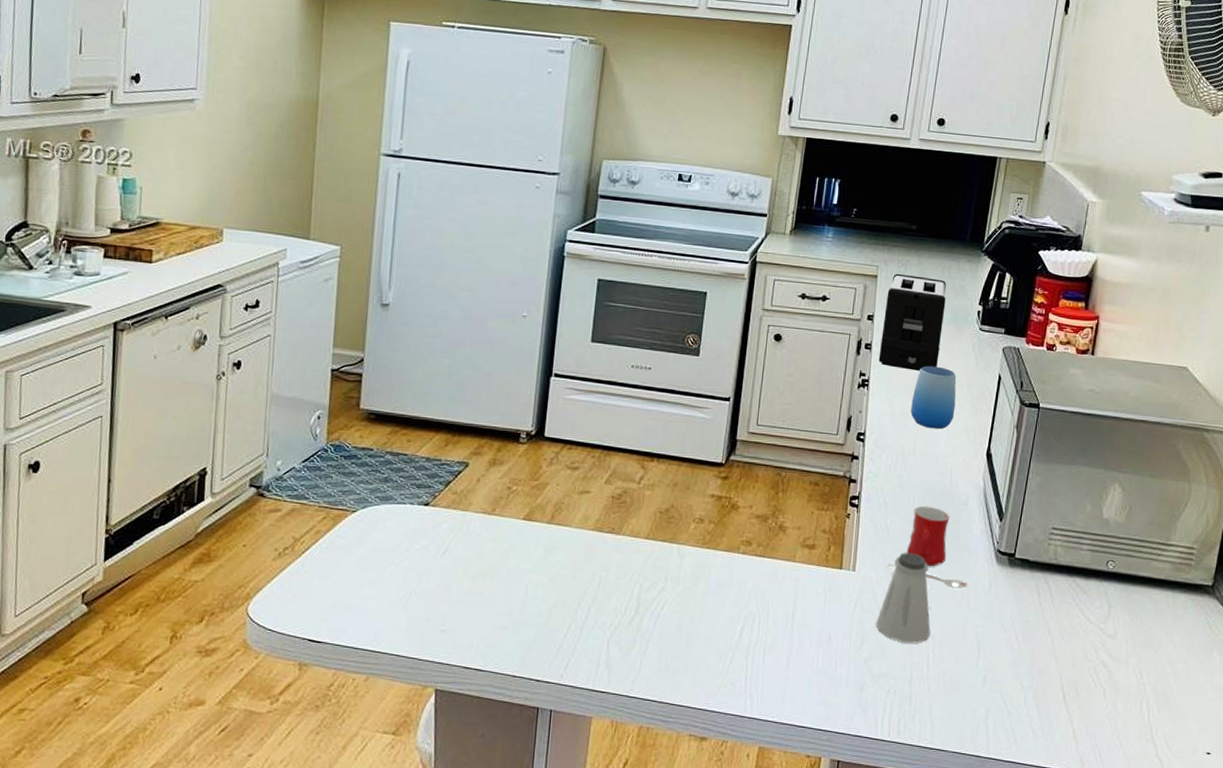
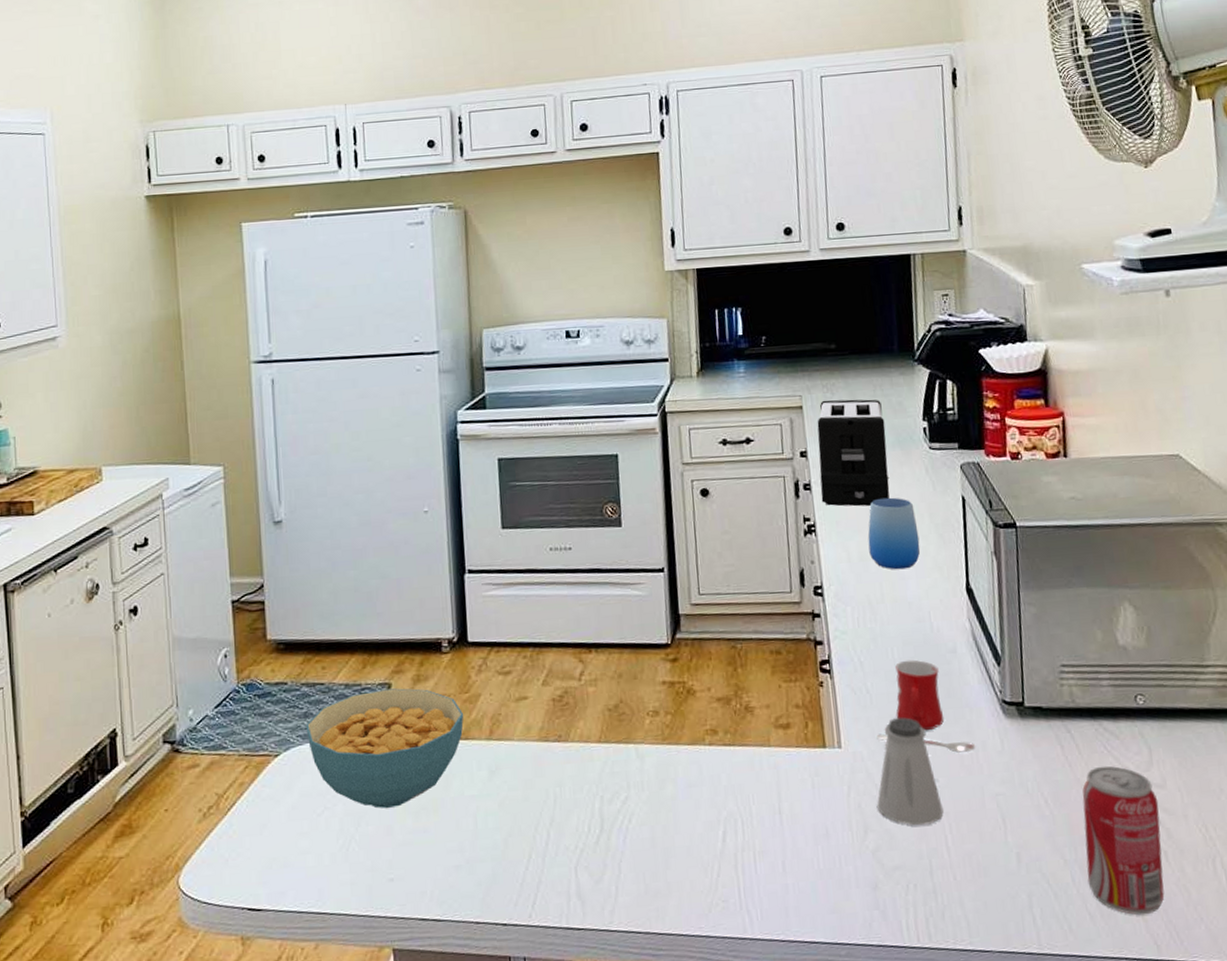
cereal bowl: none [384,467,531,570] -> present [306,688,464,809]
beverage can: none [1037,614,1108,737] -> present [1082,765,1165,915]

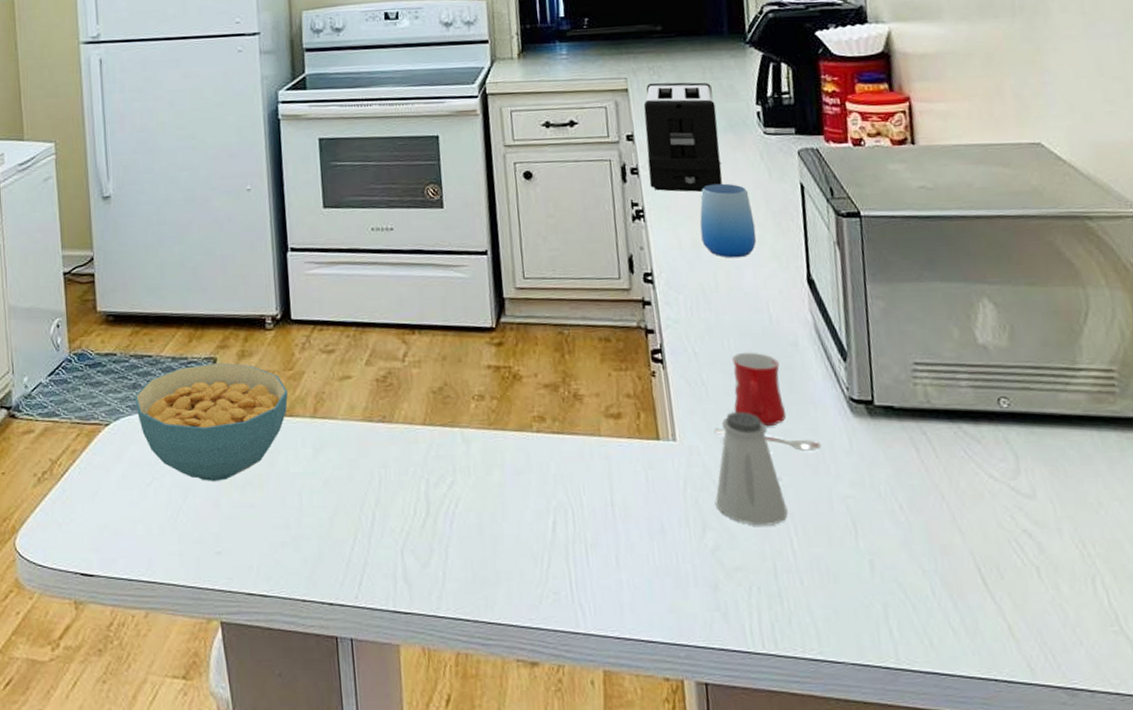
beverage can: present [1082,765,1165,915] -> none [941,472,1038,635]

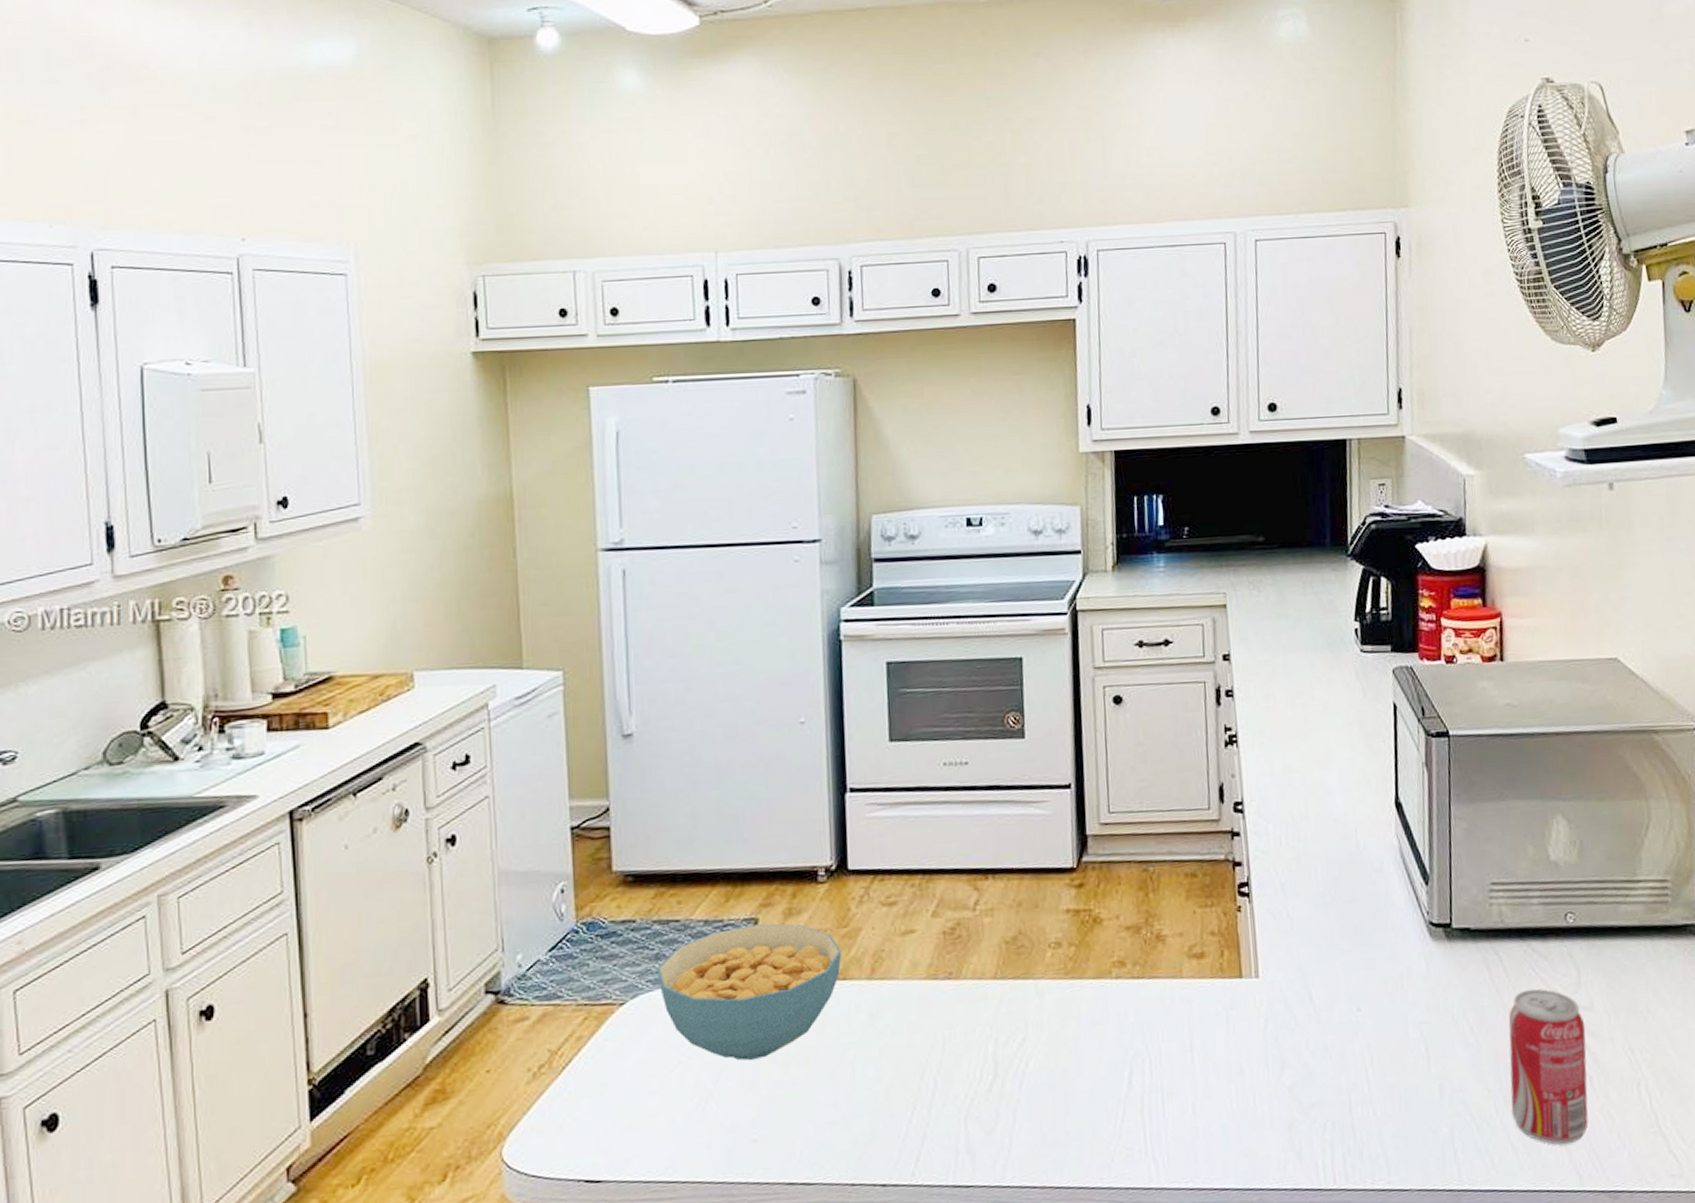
toaster: present [643,82,722,192] -> none [1242,597,1317,715]
cup: present [699,183,757,258] -> none [1293,704,1349,783]
mug: present [713,352,821,451] -> none [1297,880,1400,979]
saltshaker: present [715,412,788,526] -> none [1294,943,1365,1060]
beverage can: none [941,472,1038,635] -> present [1508,988,1588,1145]

